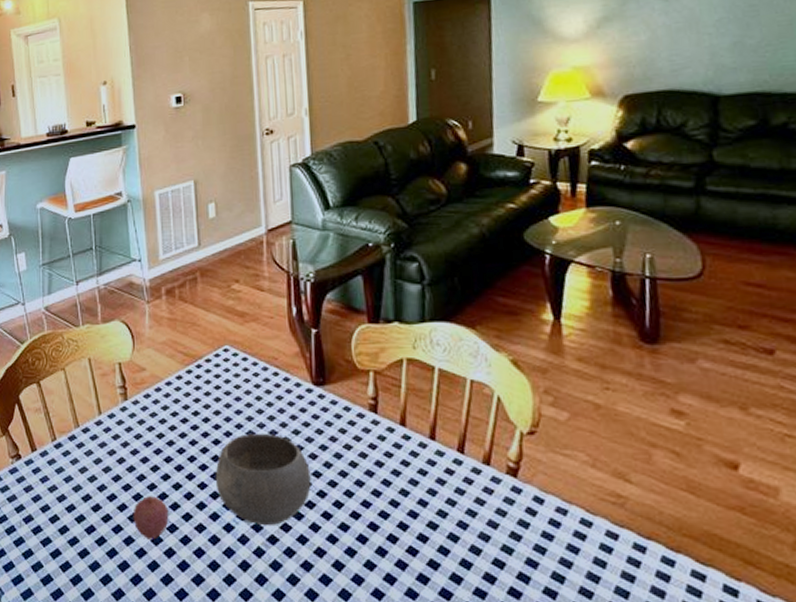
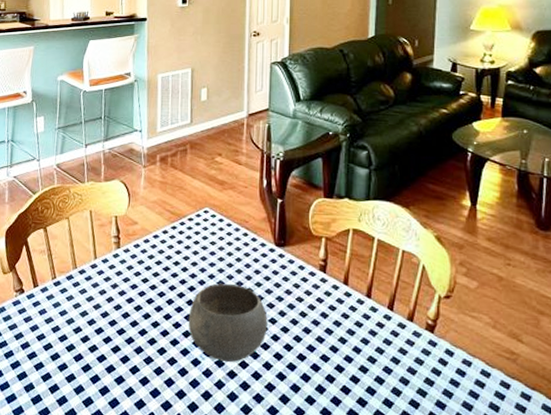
fruit: present [132,496,169,540] -> none [115,331,147,369]

